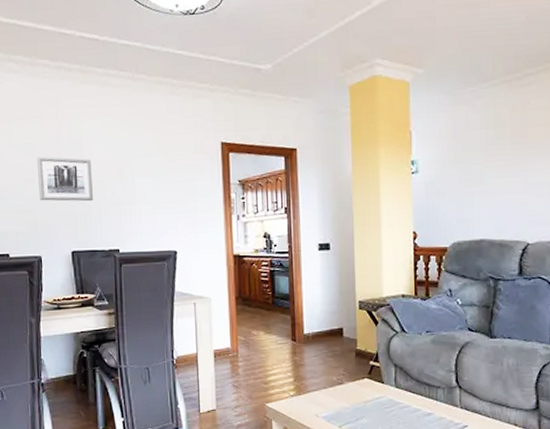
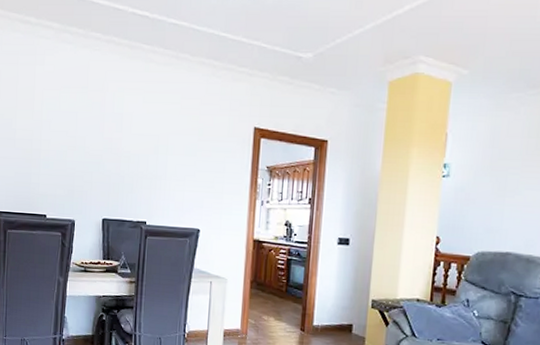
wall art: present [37,156,93,202] -> none [79,125,129,173]

